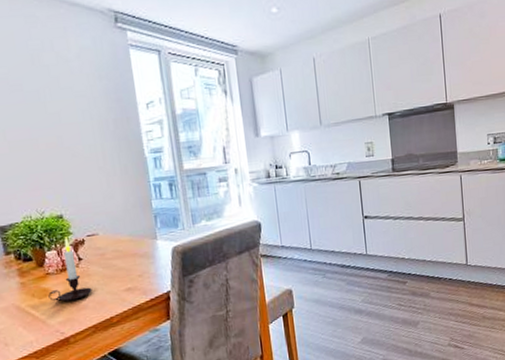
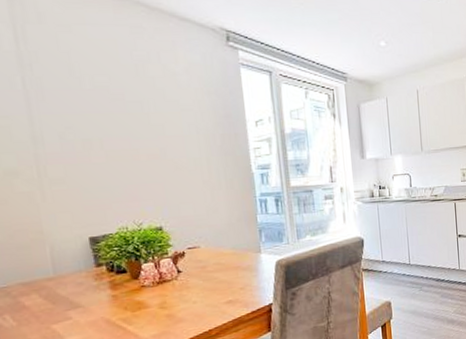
candle: present [48,237,93,302] -> none [142,249,191,315]

